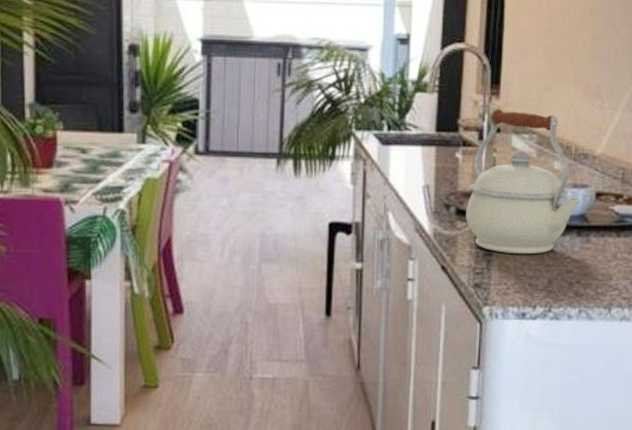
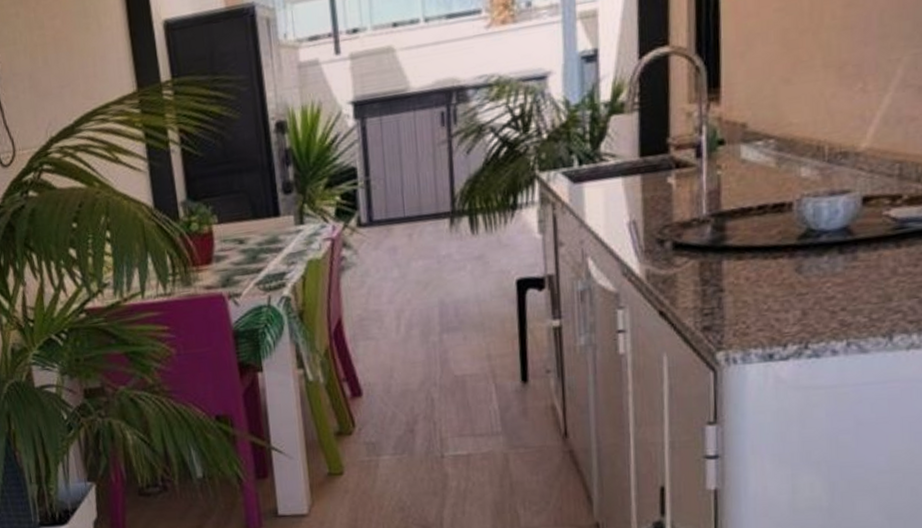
kettle: present [466,109,580,255] -> none [686,111,840,287]

